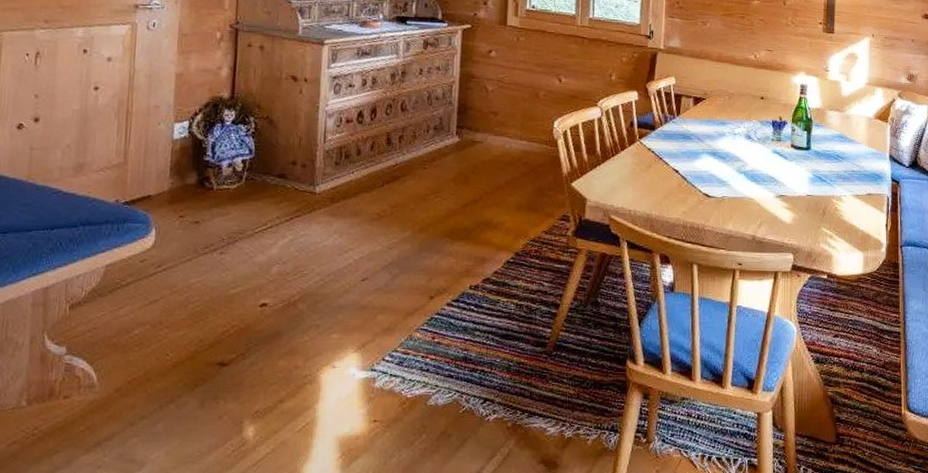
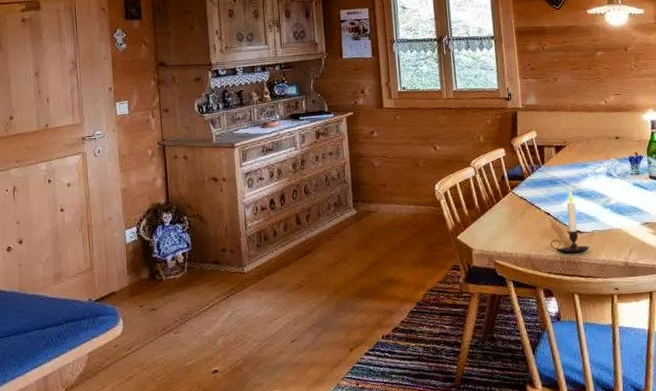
candle: none [675,144,717,219] -> present [550,186,590,253]

